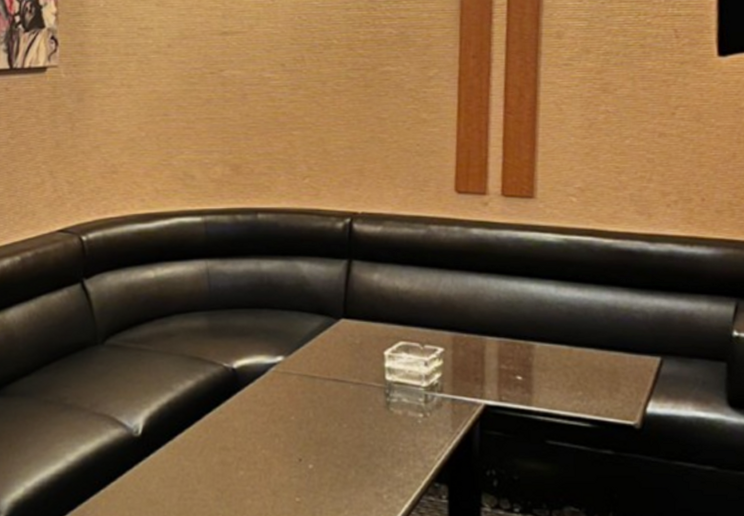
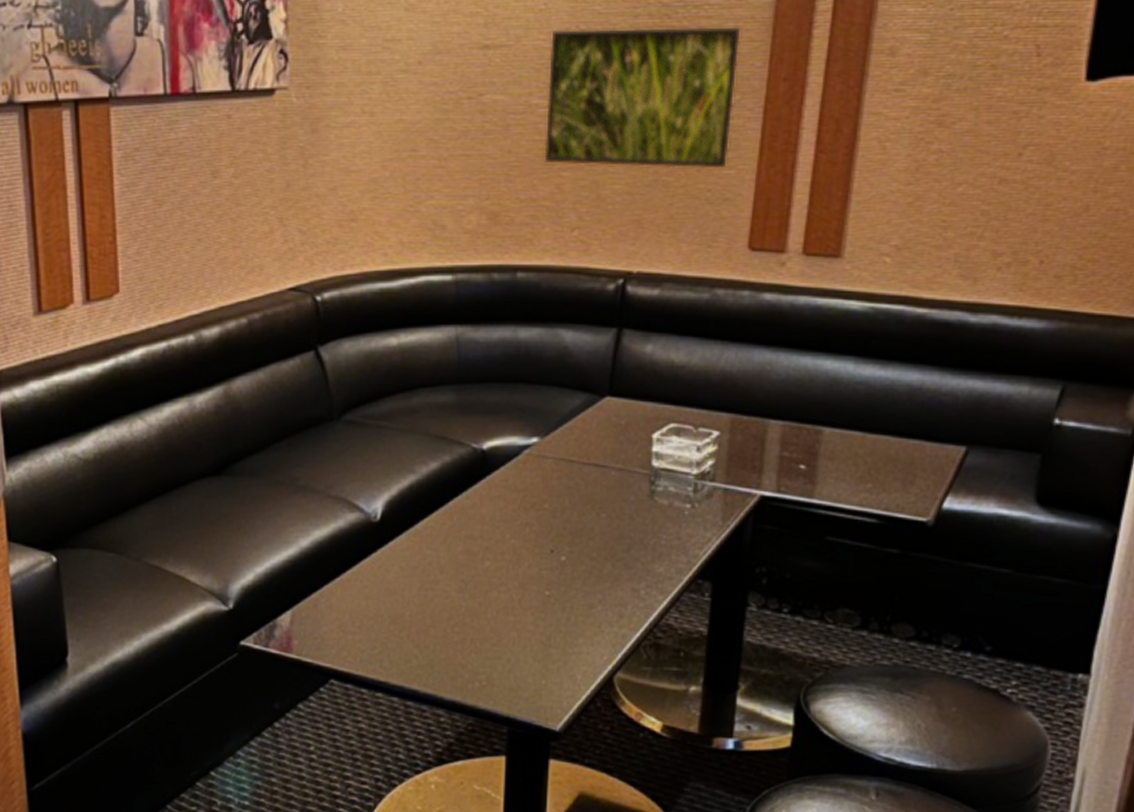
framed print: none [277,17,434,127] -> present [544,27,741,169]

